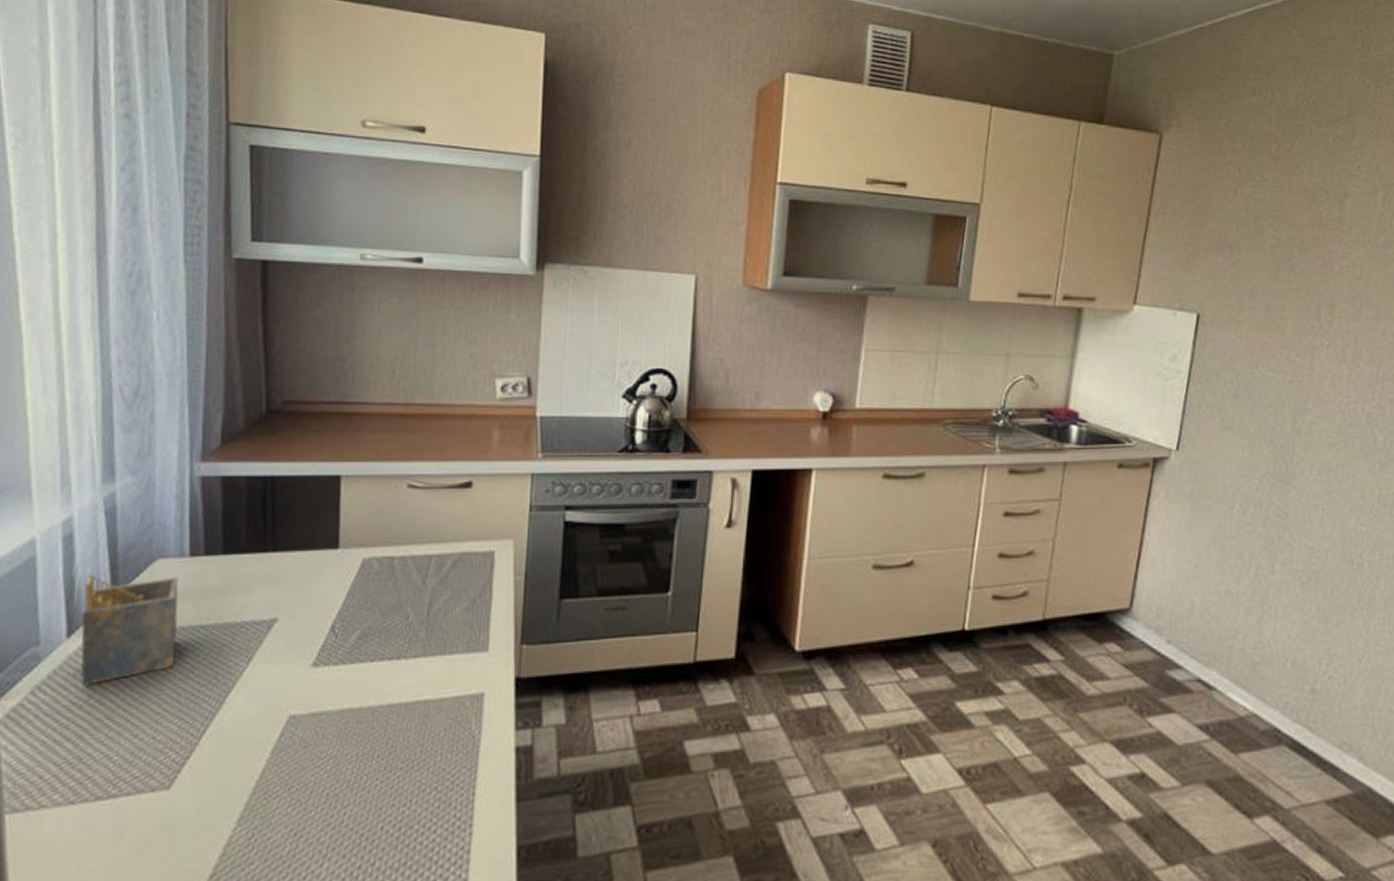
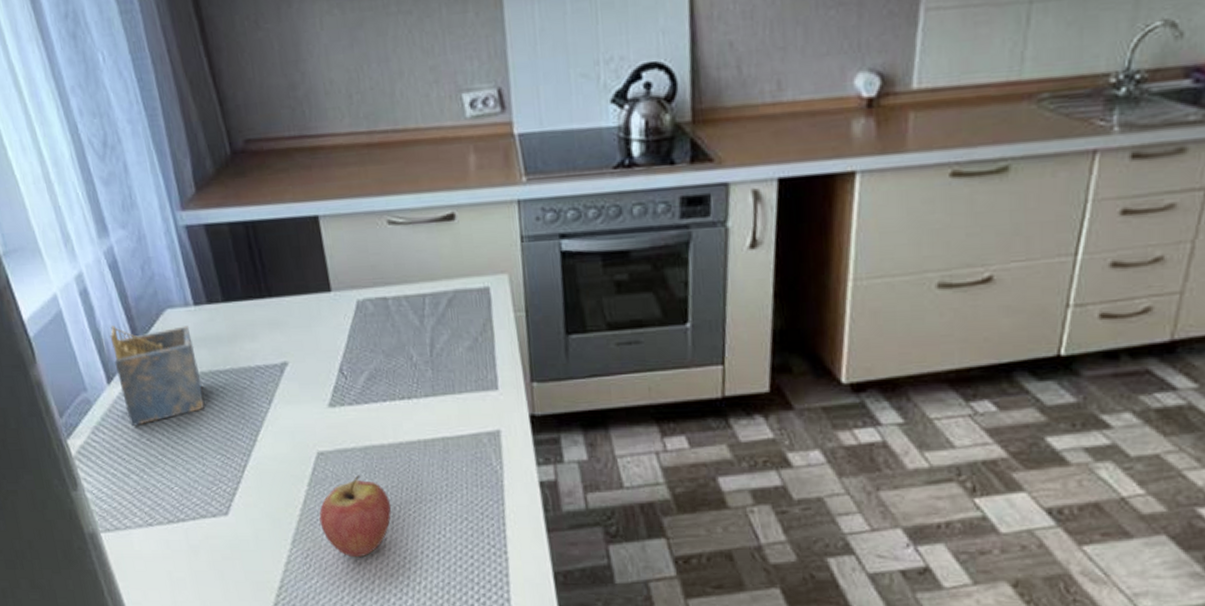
fruit: none [275,741,357,837] -> present [319,475,391,558]

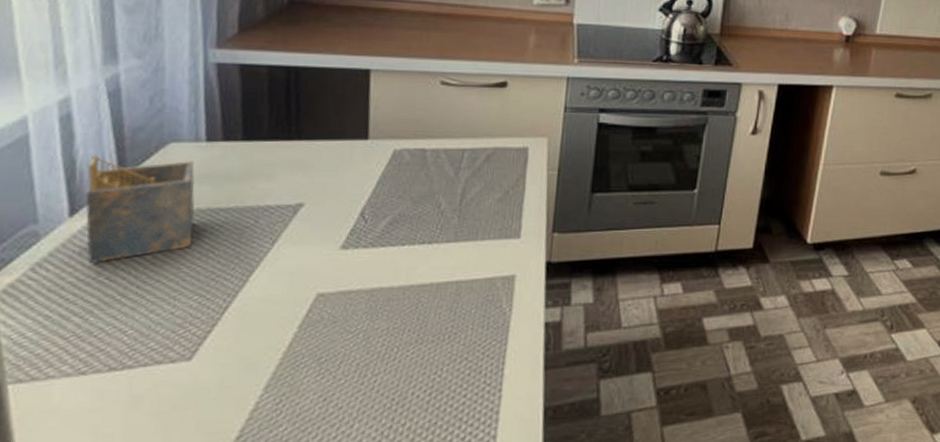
fruit: present [319,475,391,558] -> none [303,317,388,402]

